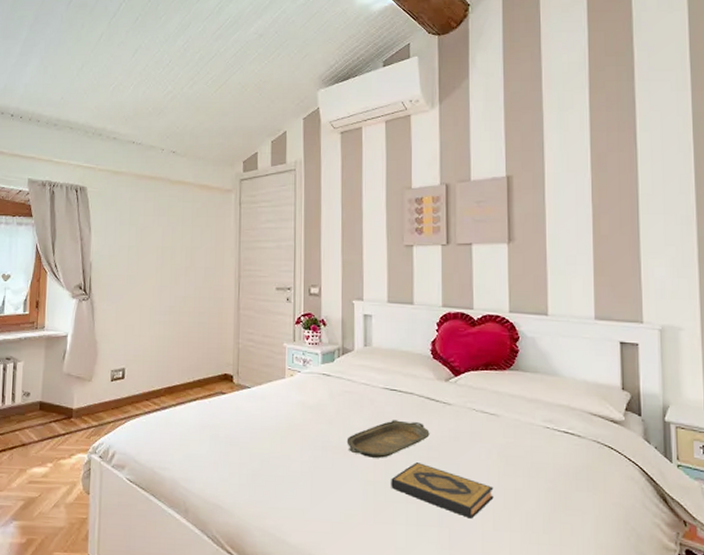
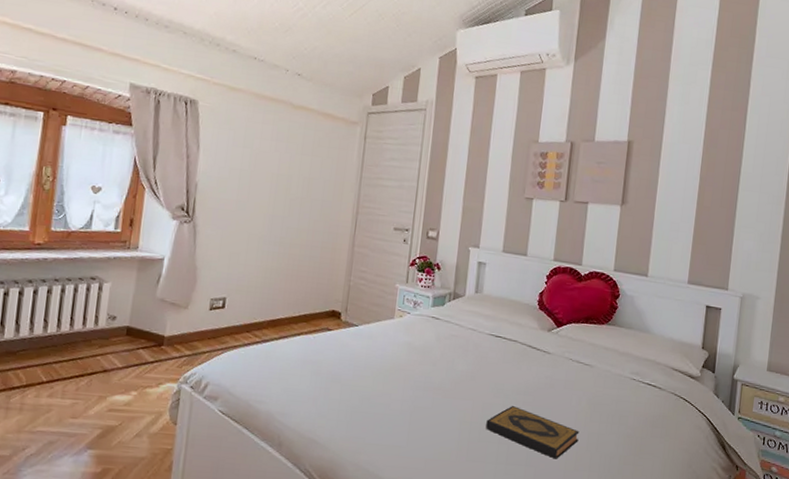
serving tray: present [346,420,430,458] -> none [448,365,528,401]

